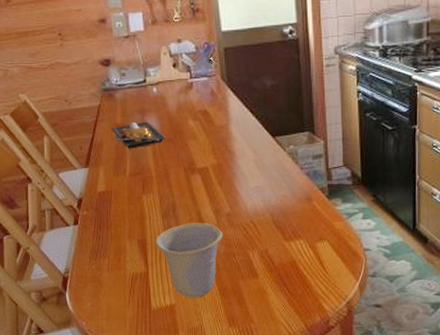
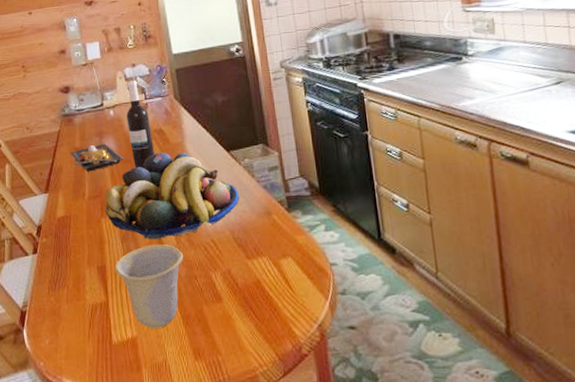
fruit bowl: none [146,134,281,218] -> present [104,152,239,240]
wine bottle: none [170,58,199,148] -> present [126,81,155,169]

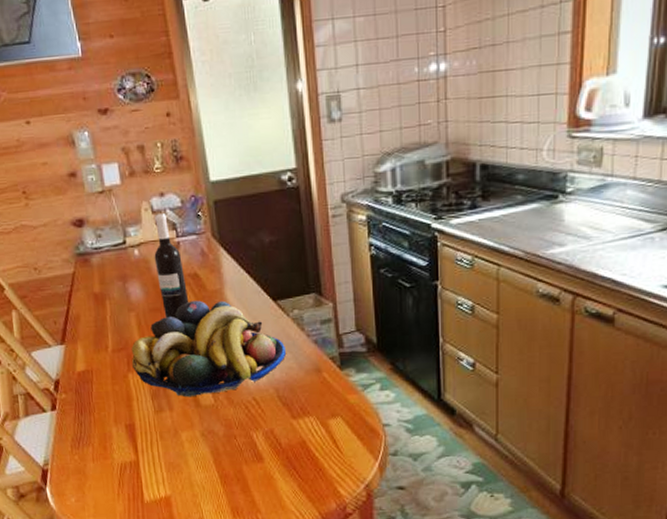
plate: present [70,143,124,172] -> none [88,288,153,321]
cup: present [115,244,183,328] -> none [145,402,221,487]

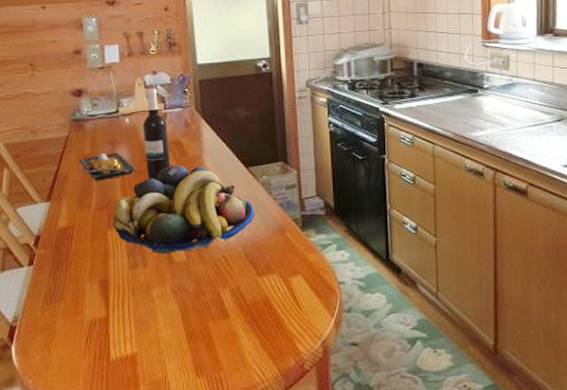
plate: none [88,288,153,321] -> present [78,152,137,181]

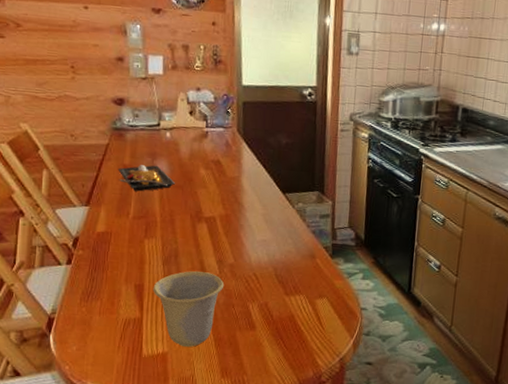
fruit bowl: present [112,165,254,255] -> none [149,183,287,267]
cup: none [118,259,192,344] -> present [153,271,224,347]
wine bottle: present [143,89,171,180] -> none [183,105,209,196]

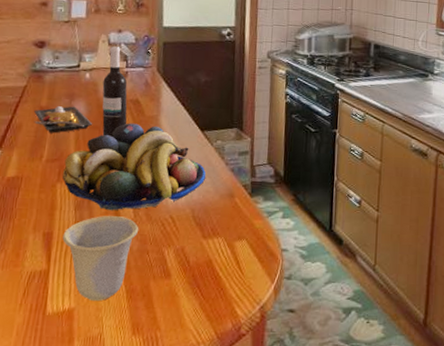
fruit bowl: none [149,183,287,267] -> present [62,123,206,211]
wine bottle: none [183,105,209,196] -> present [102,46,128,137]

